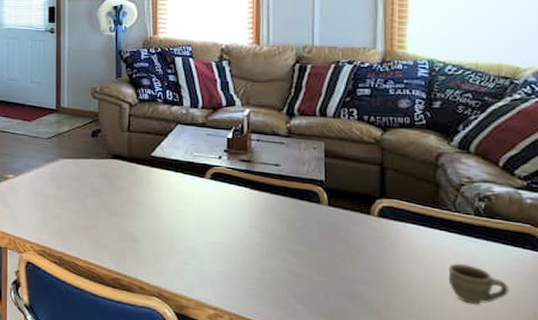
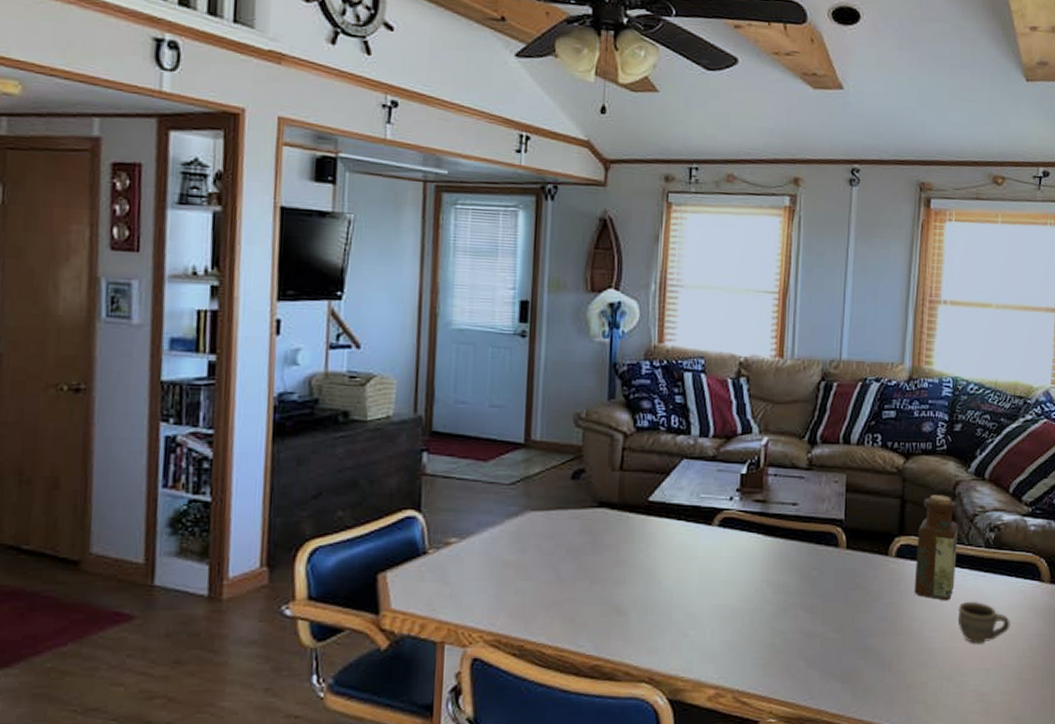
bottle: none [399,164,444,261] -> present [914,495,958,601]

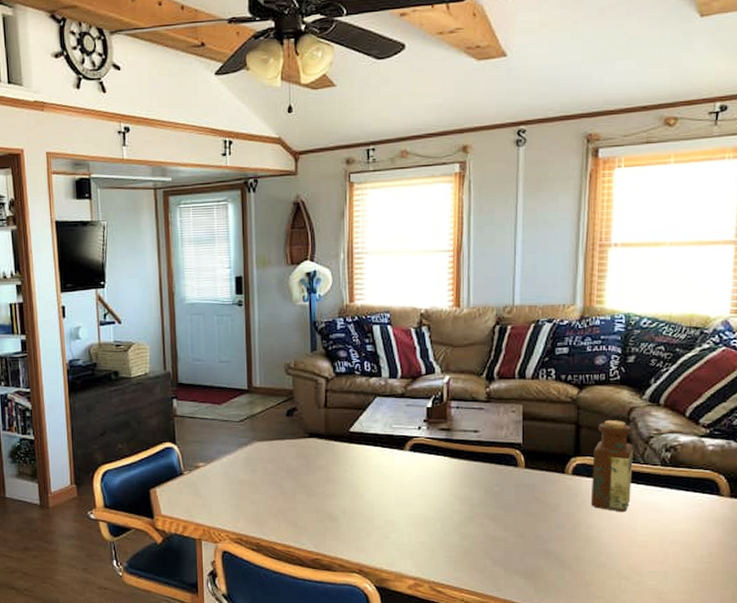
cup: present [957,602,1010,644] -> none [634,514,688,550]

